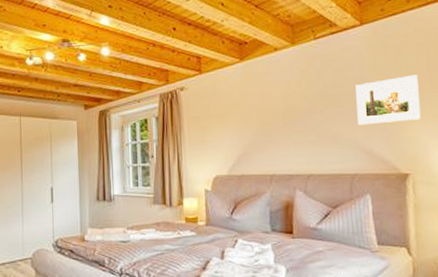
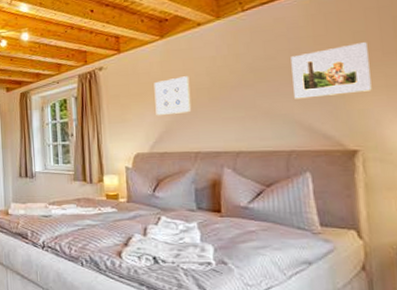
wall art: none [233,100,268,139] -> present [154,76,192,116]

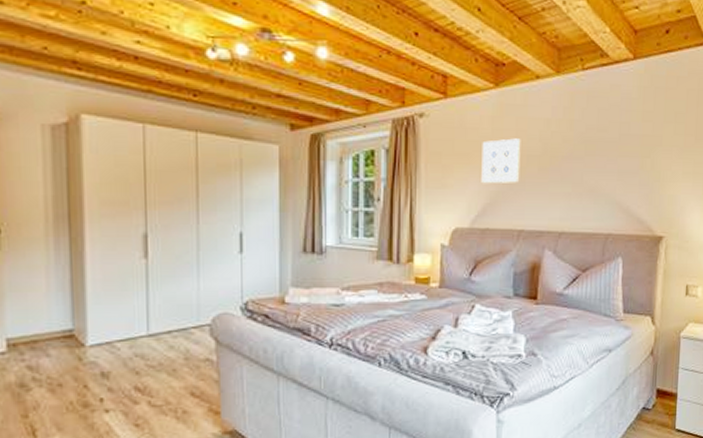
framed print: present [291,42,372,99] -> none [618,125,685,179]

